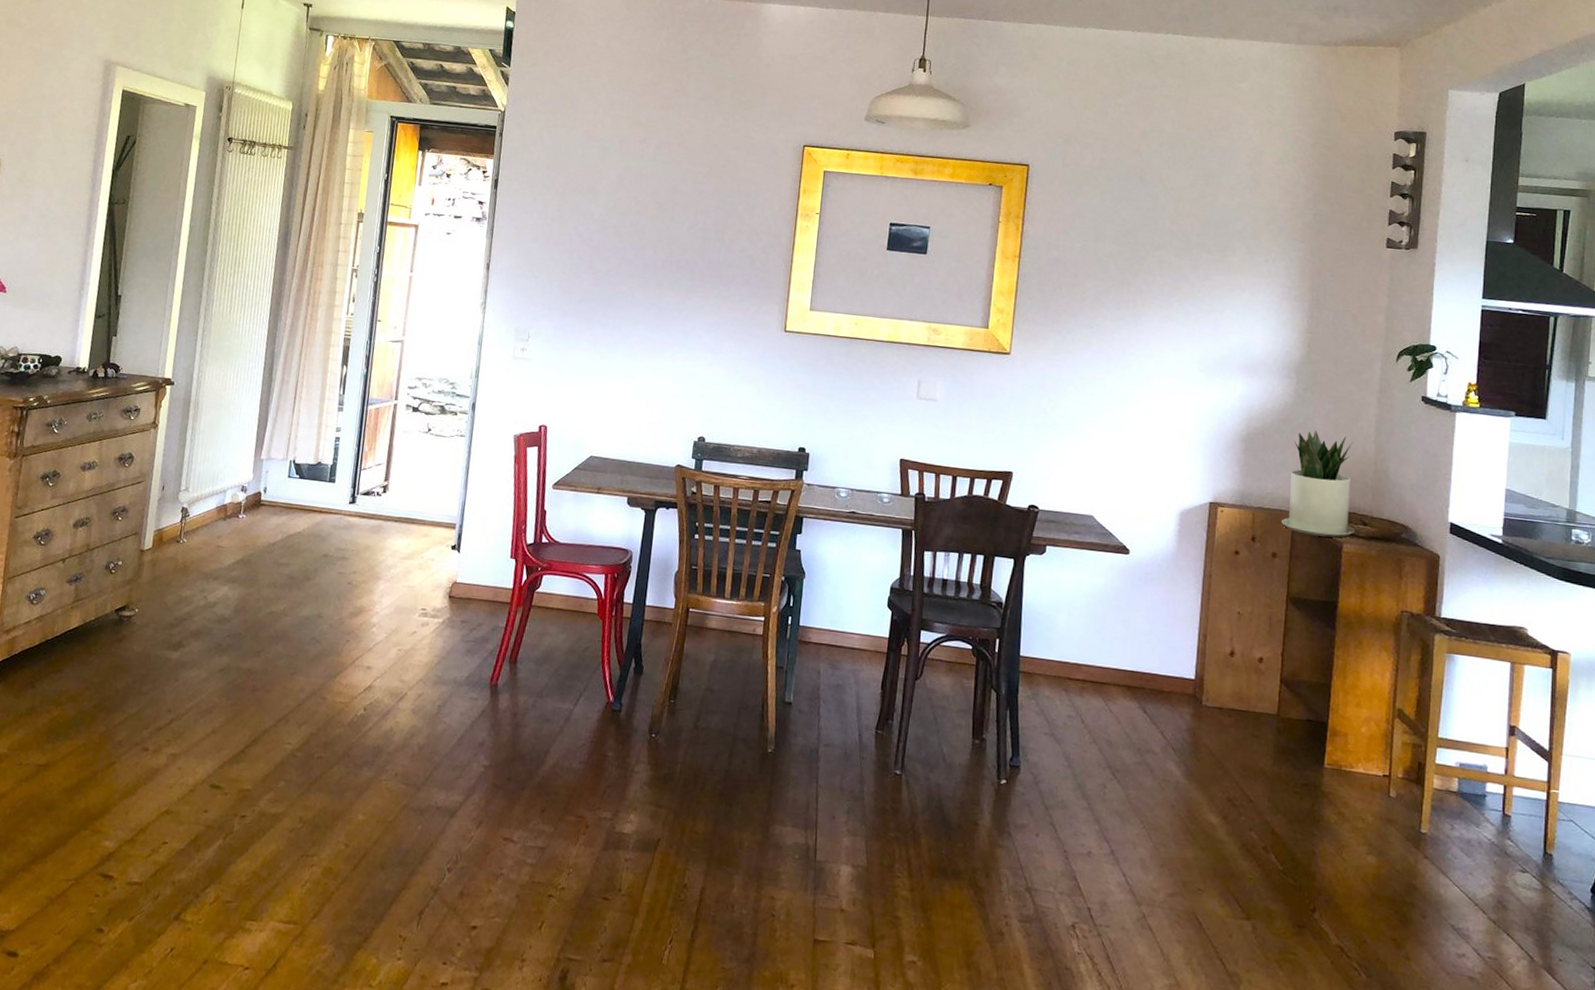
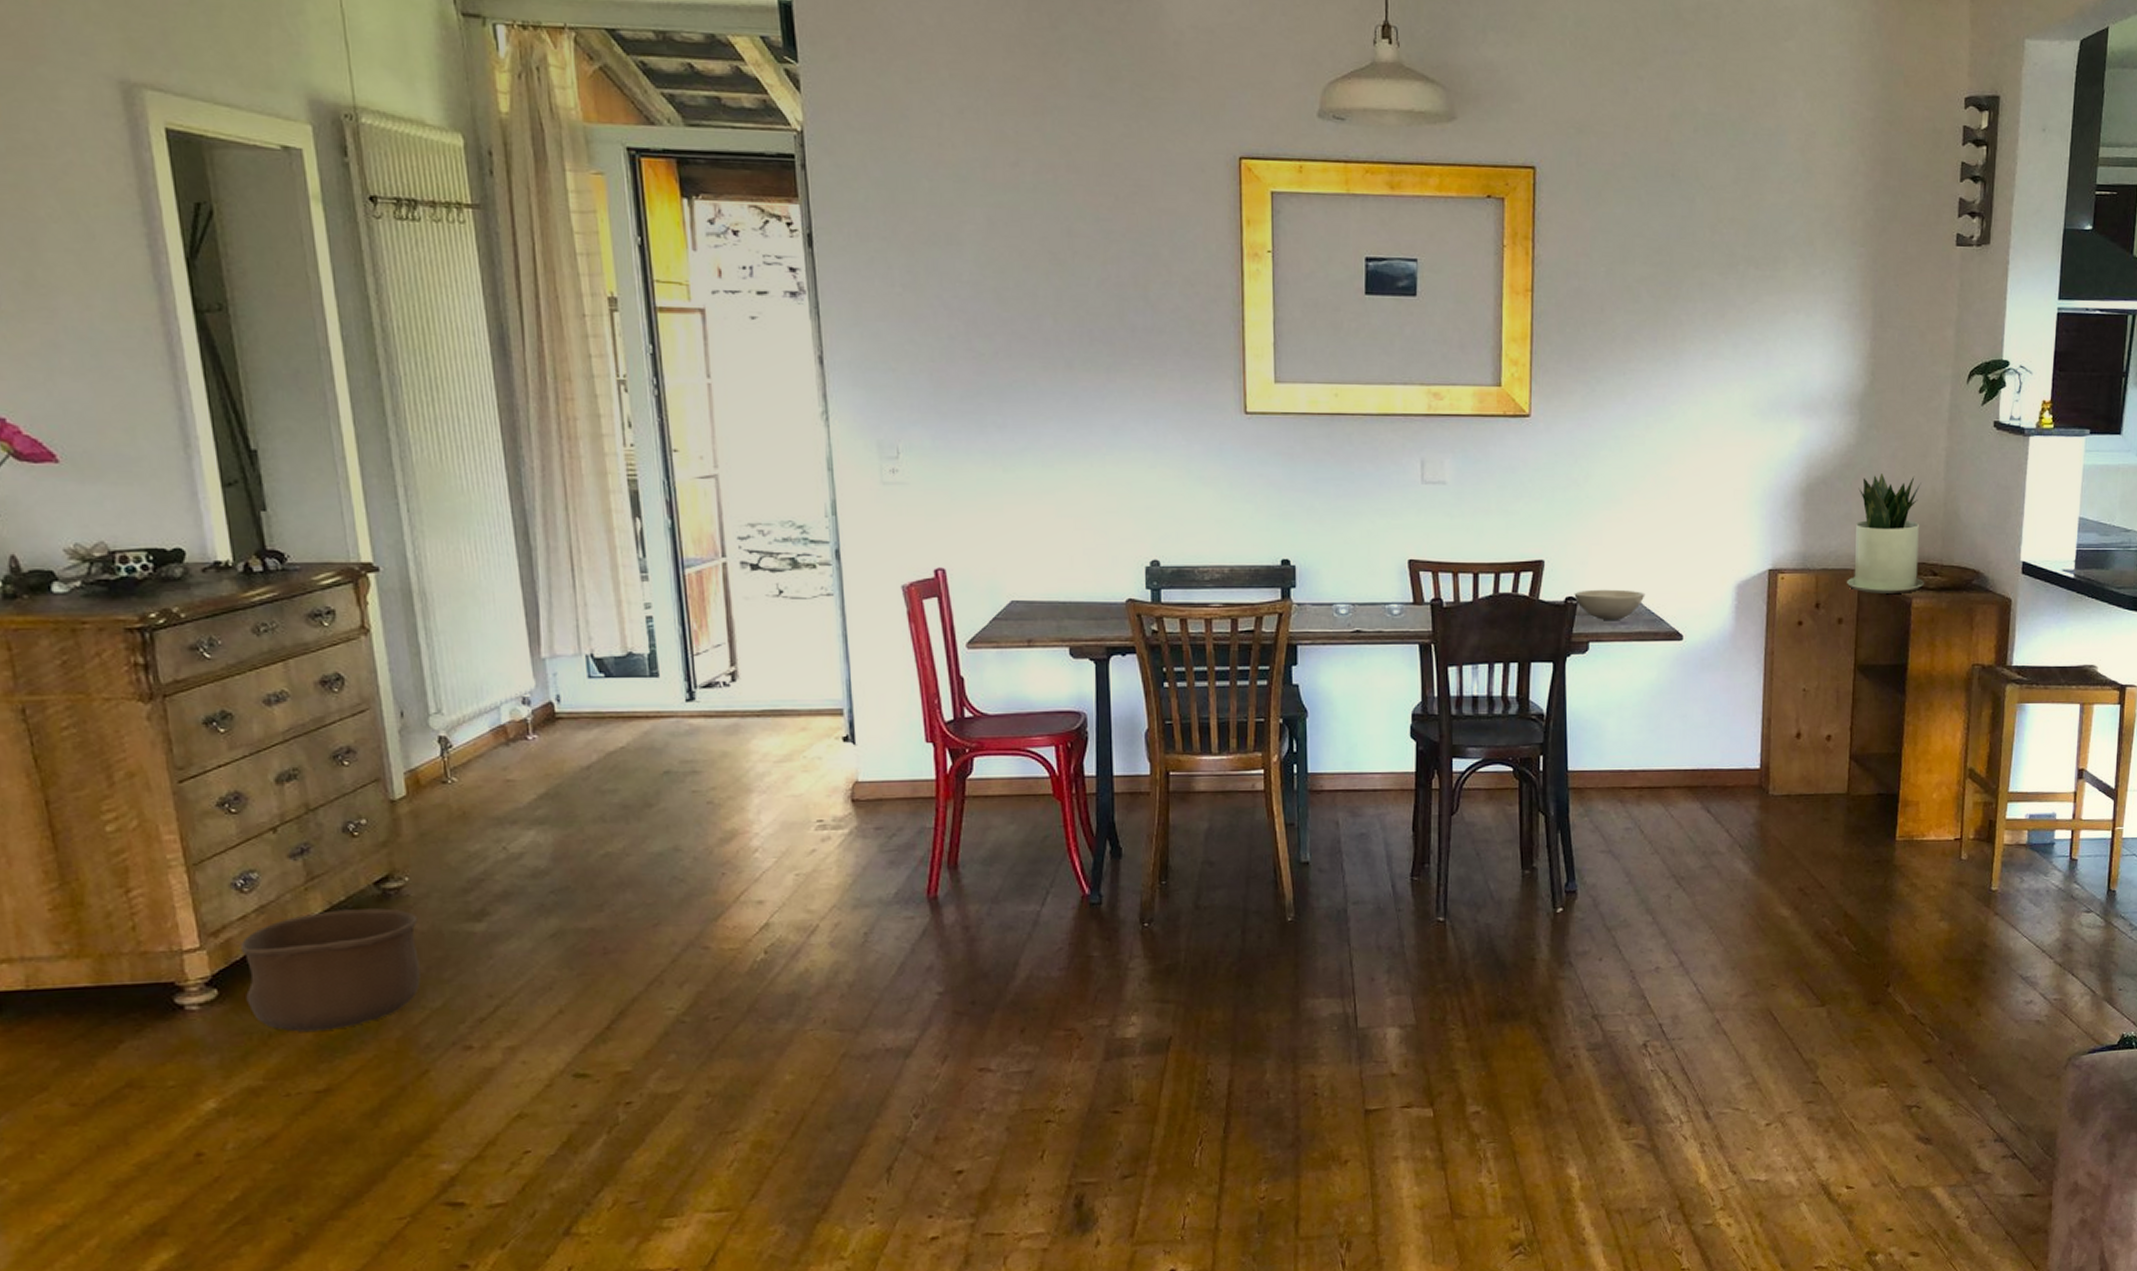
basket: none [13,626,137,719] -> present [240,908,421,1032]
soup bowl: none [1036,501,1098,530] -> present [1574,589,1645,620]

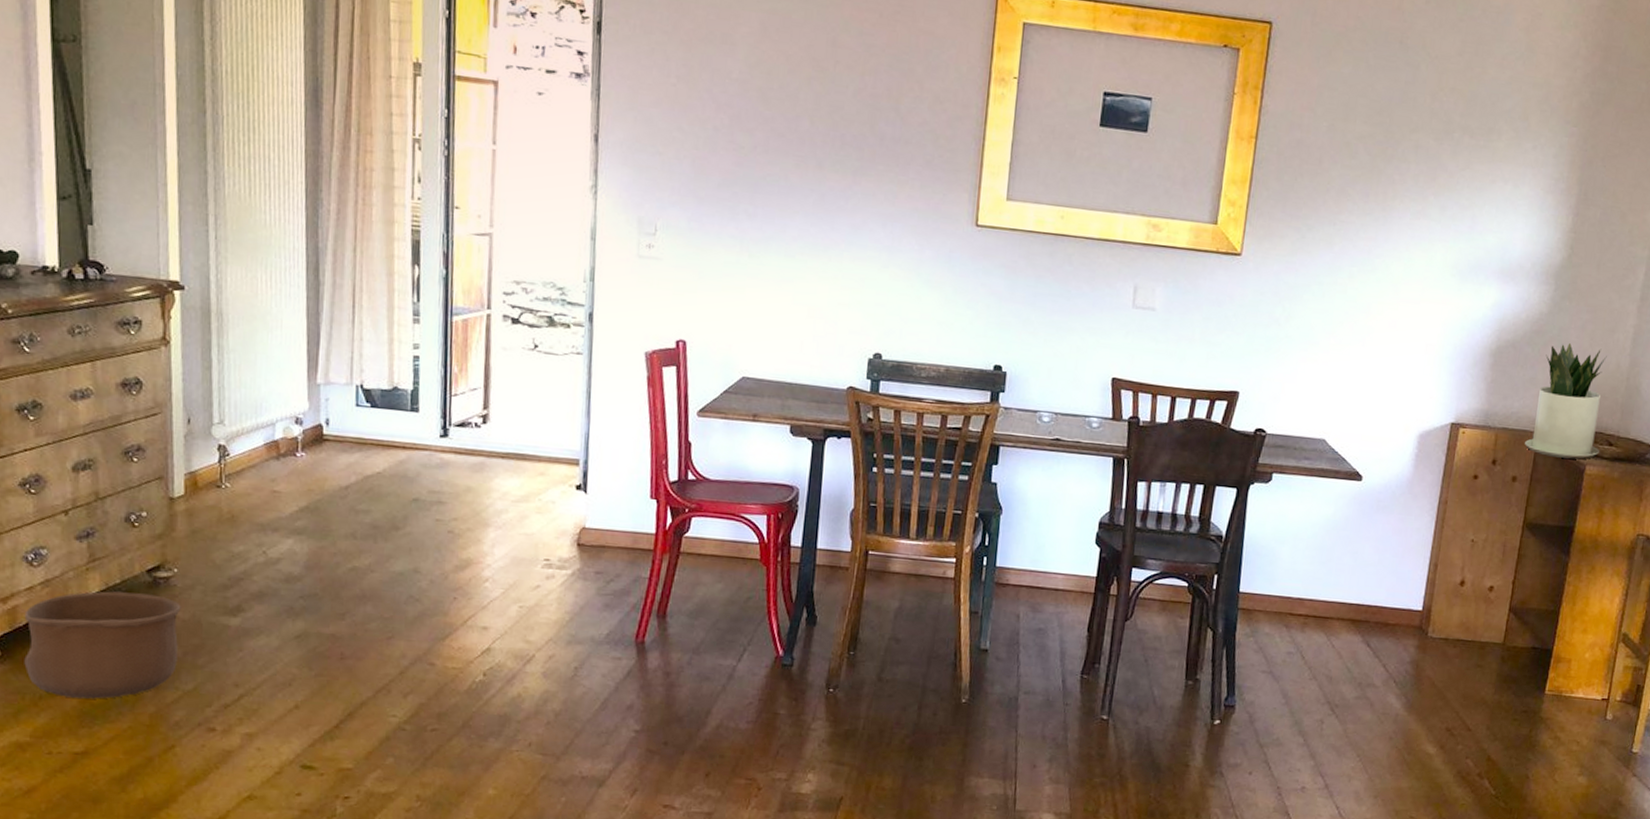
soup bowl: present [1574,589,1645,620] -> none [1263,423,1331,455]

